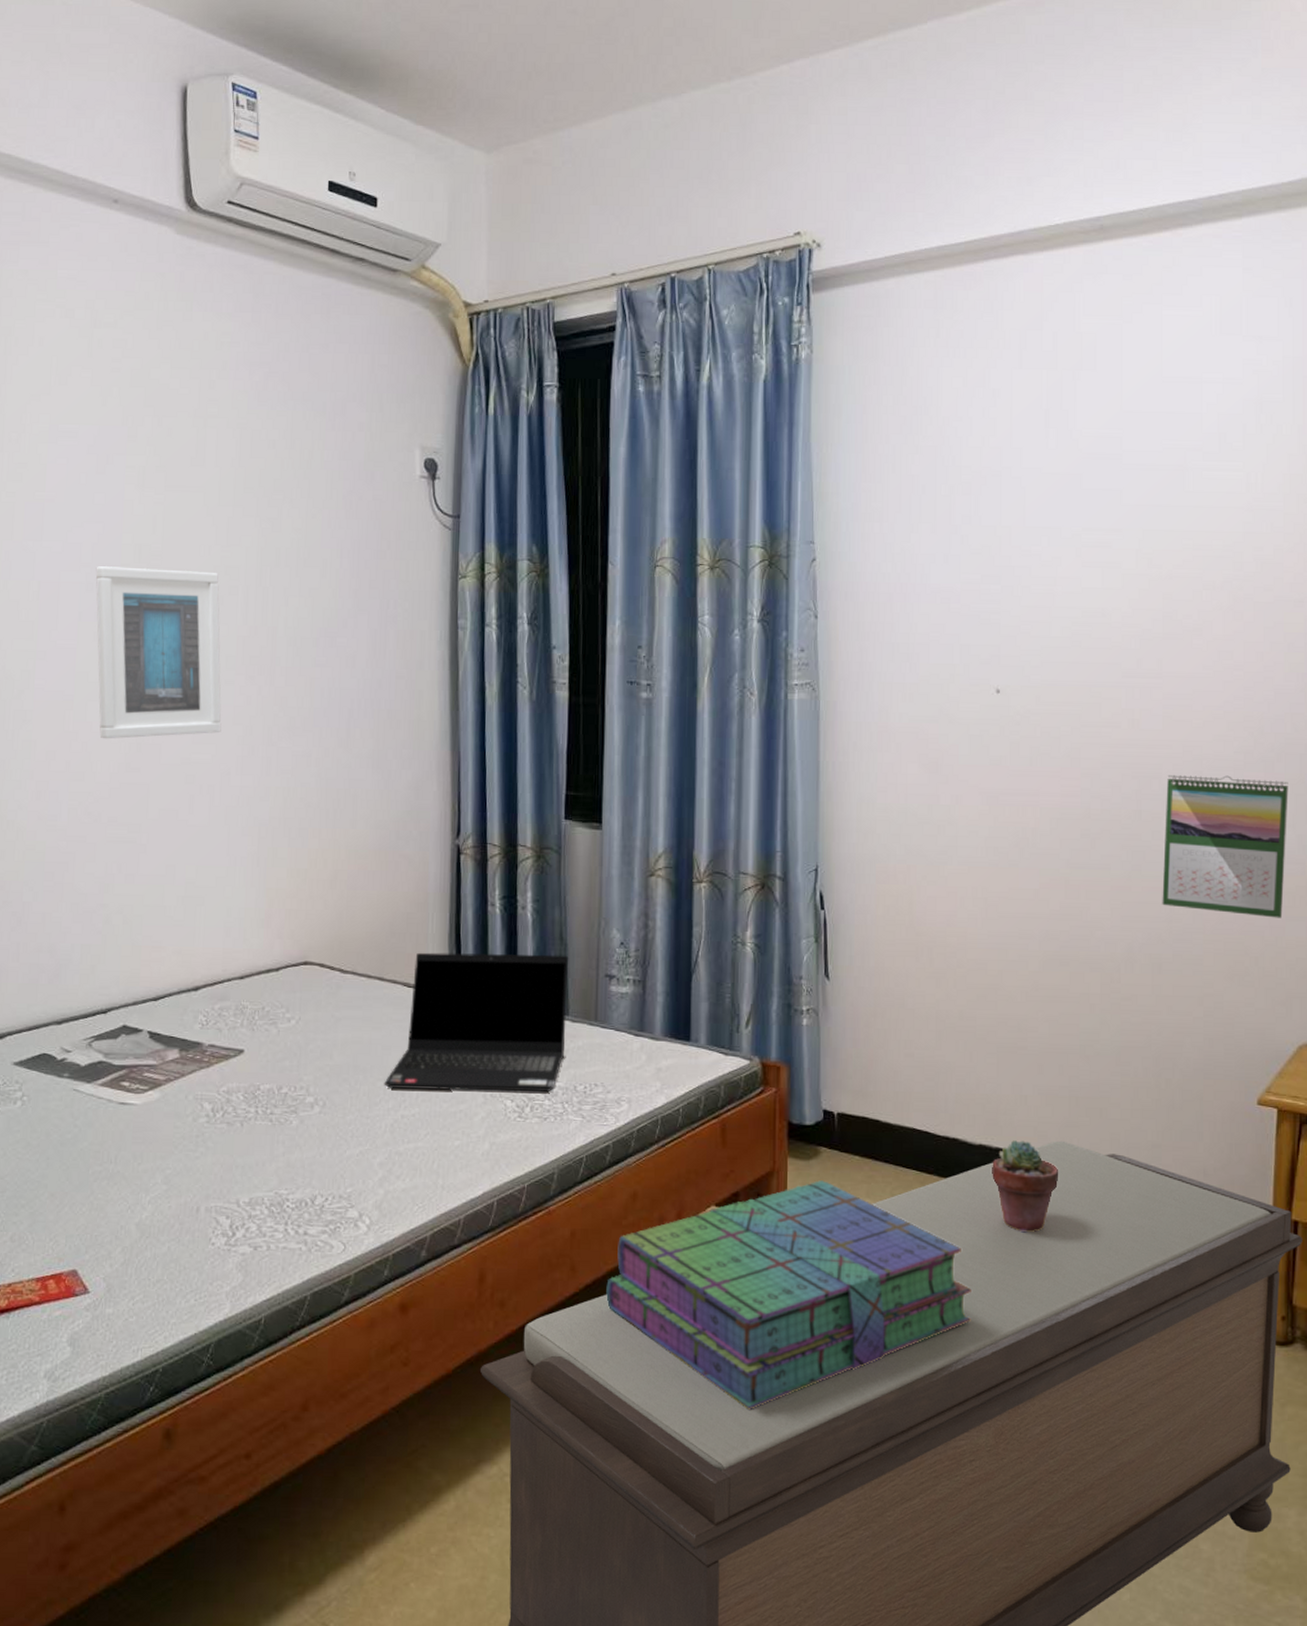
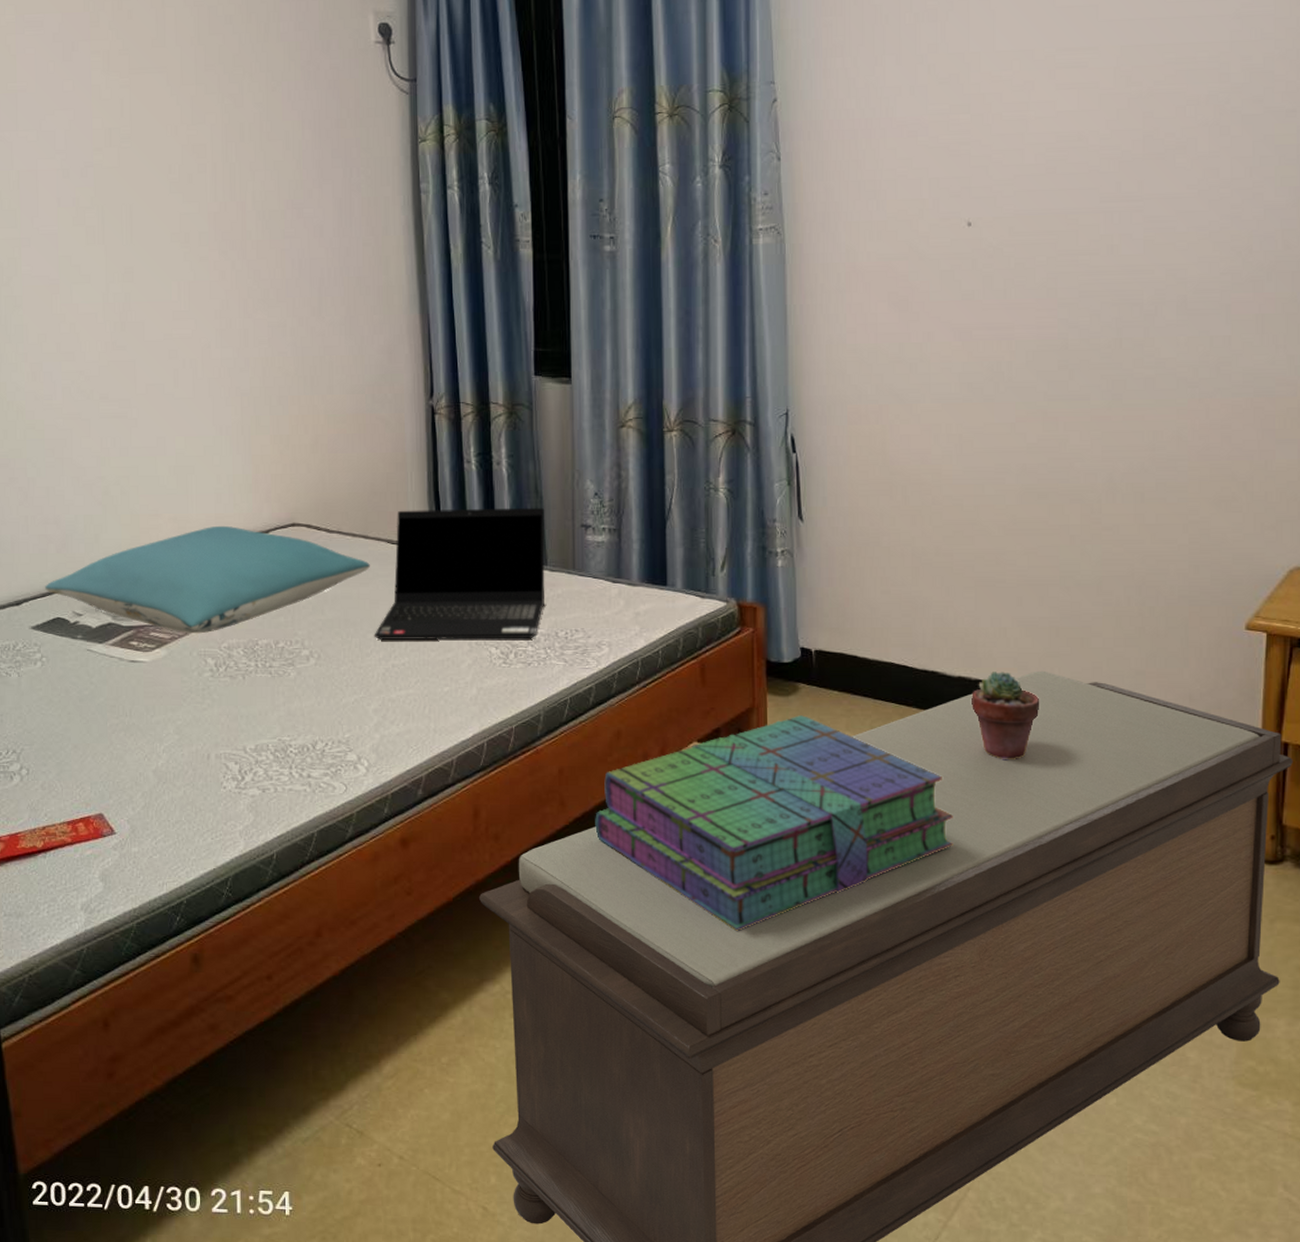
pillow: none [32,961,384,1076] -> present [45,525,370,634]
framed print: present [95,566,222,739] -> none [70,151,199,320]
calendar: present [1162,775,1288,918] -> none [1144,298,1279,442]

